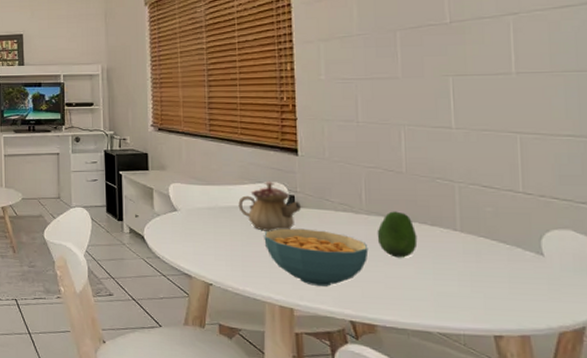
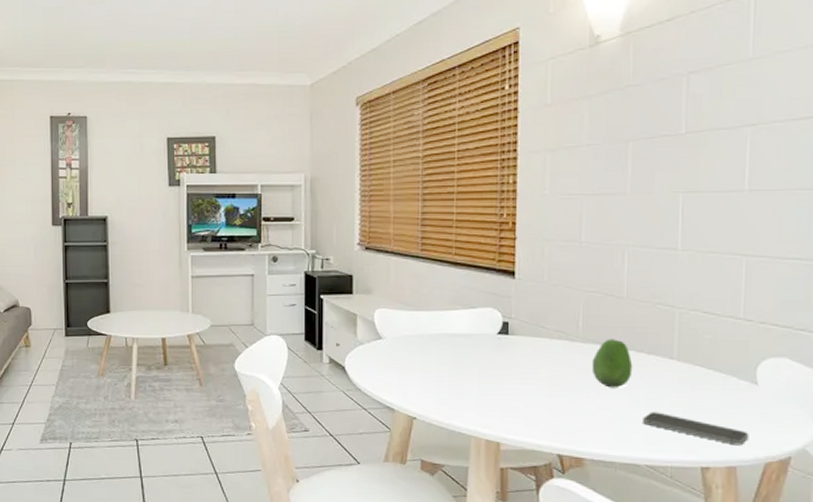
teapot: present [238,180,302,231] -> none [448,306,516,361]
cereal bowl: present [264,228,369,286] -> none [474,357,582,419]
smartphone: none [430,281,540,315] -> present [641,412,749,446]

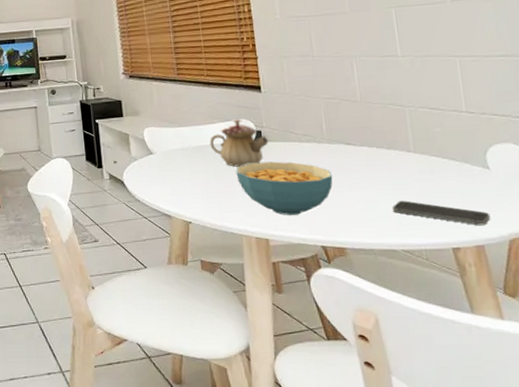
teapot: none [448,306,516,361] -> present [210,118,269,167]
cereal bowl: none [474,357,582,419] -> present [236,161,333,215]
fruit: present [591,339,633,388] -> none [339,138,377,182]

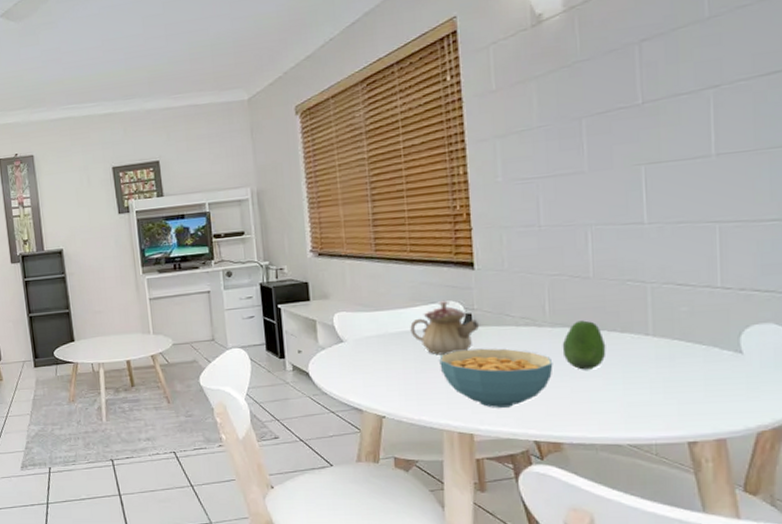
fruit: none [339,138,377,182] -> present [562,320,606,370]
smartphone: present [391,200,491,226] -> none [620,390,738,418]

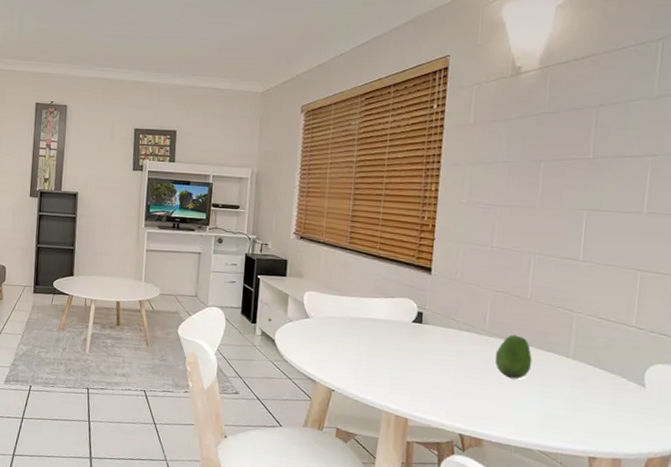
teapot: present [410,300,480,355] -> none [368,296,429,345]
cereal bowl: present [439,348,553,408] -> none [389,342,486,401]

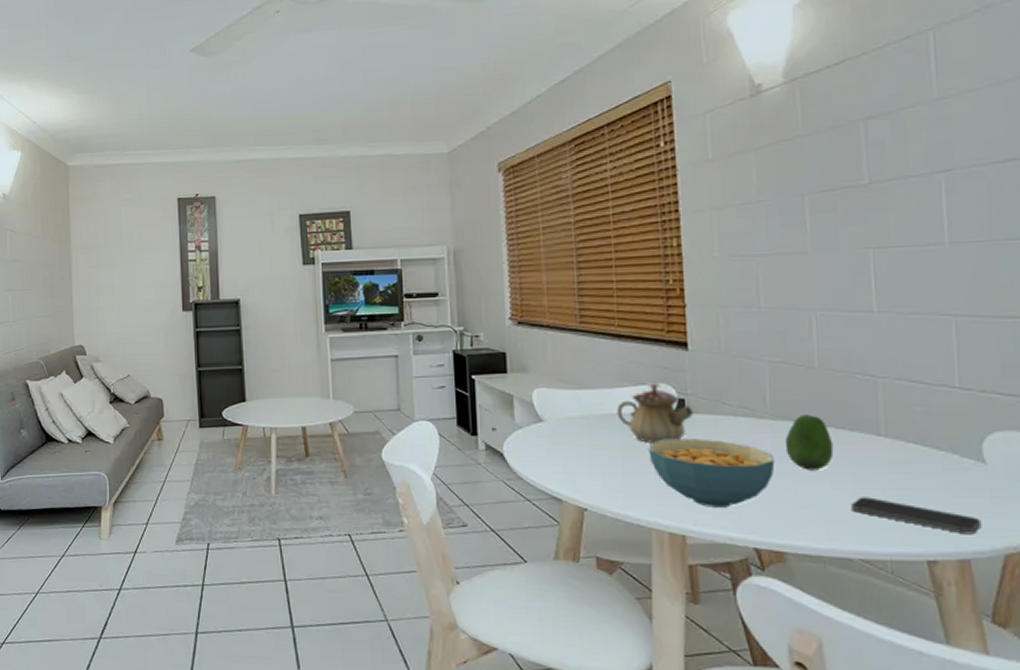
teapot: none [368,296,429,345] -> present [617,381,694,443]
cereal bowl: none [389,342,486,401] -> present [648,438,775,508]
smartphone: none [537,403,635,441] -> present [850,497,982,535]

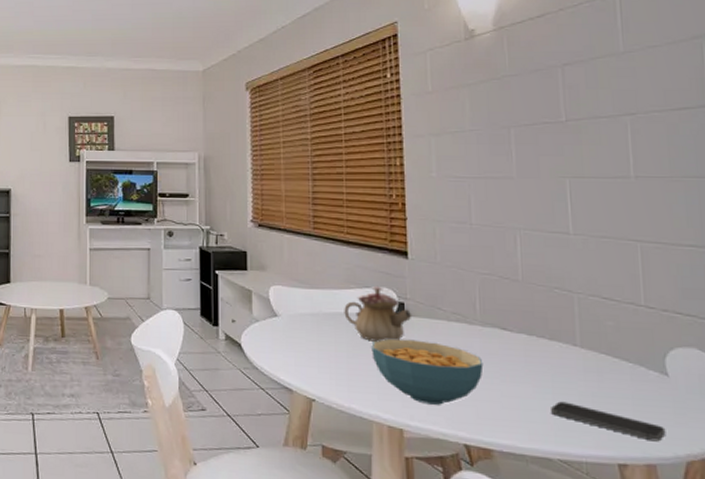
fruit: present [784,414,834,470] -> none [492,323,536,375]

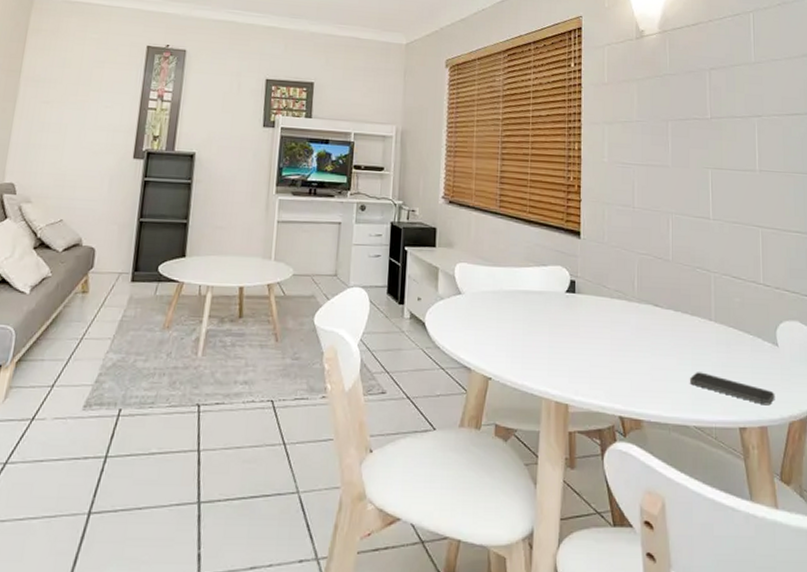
teapot: present [344,285,412,342] -> none [522,264,582,319]
cereal bowl: present [371,338,484,405] -> none [545,315,638,379]

